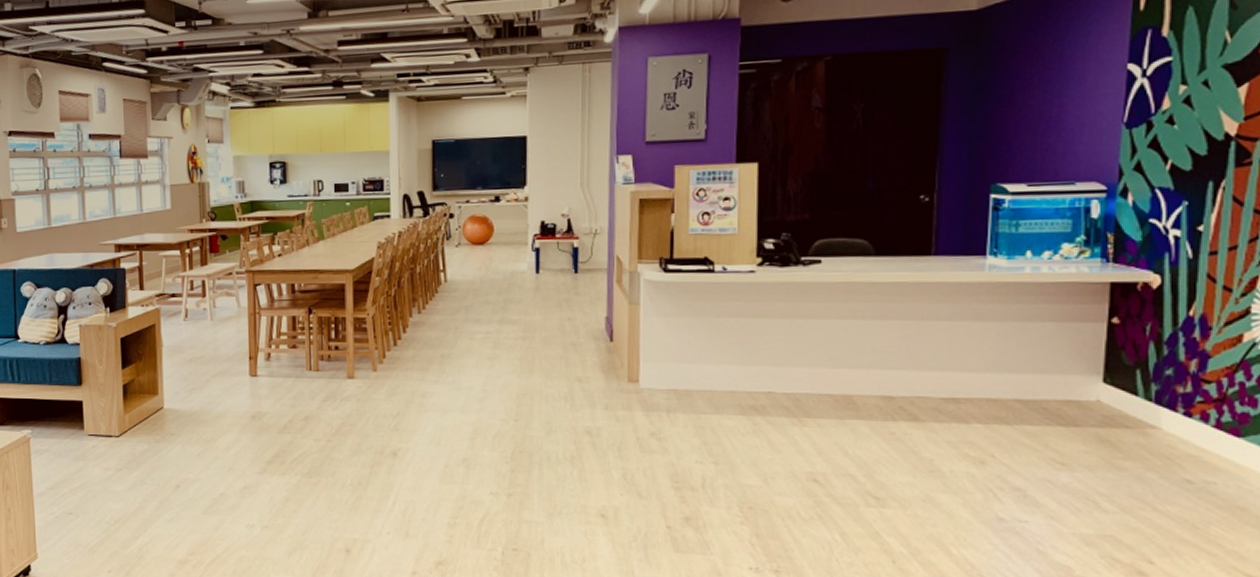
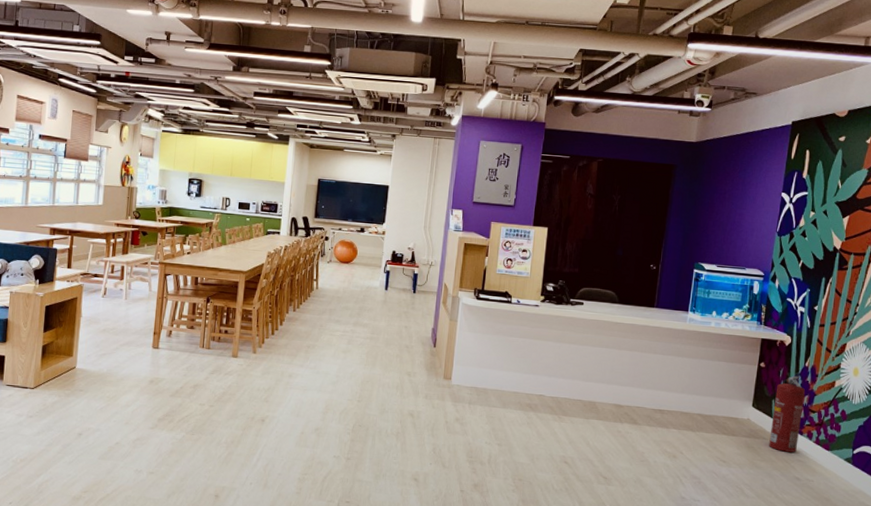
fire extinguisher: none [1136,331,1191,444] -> present [769,375,805,453]

